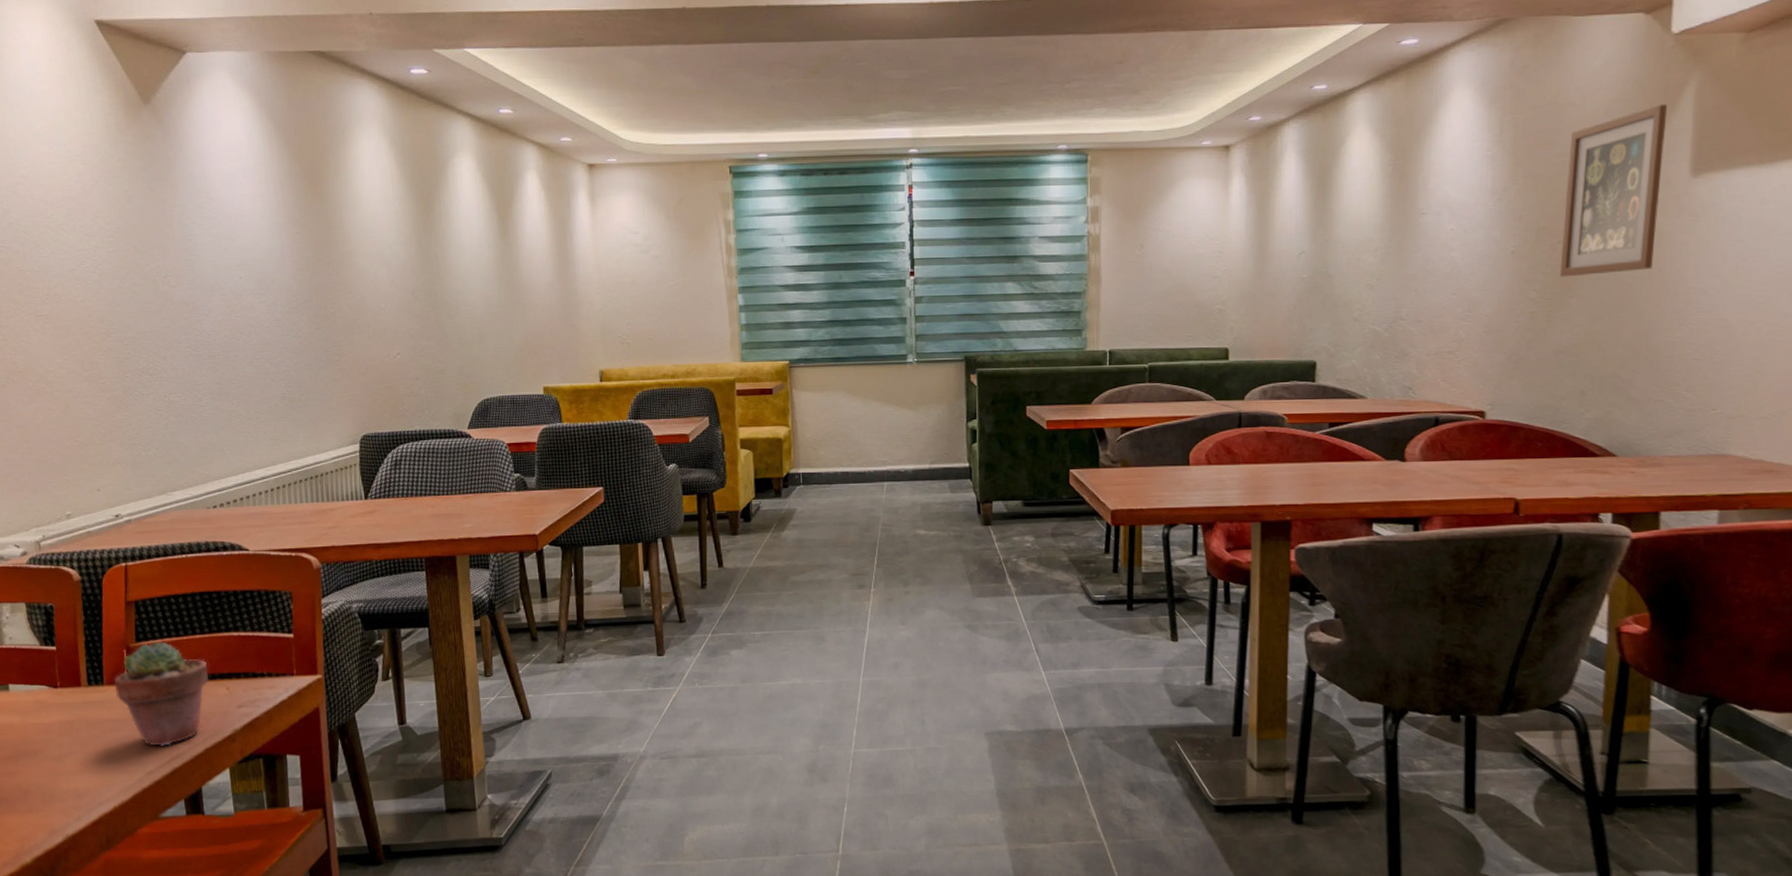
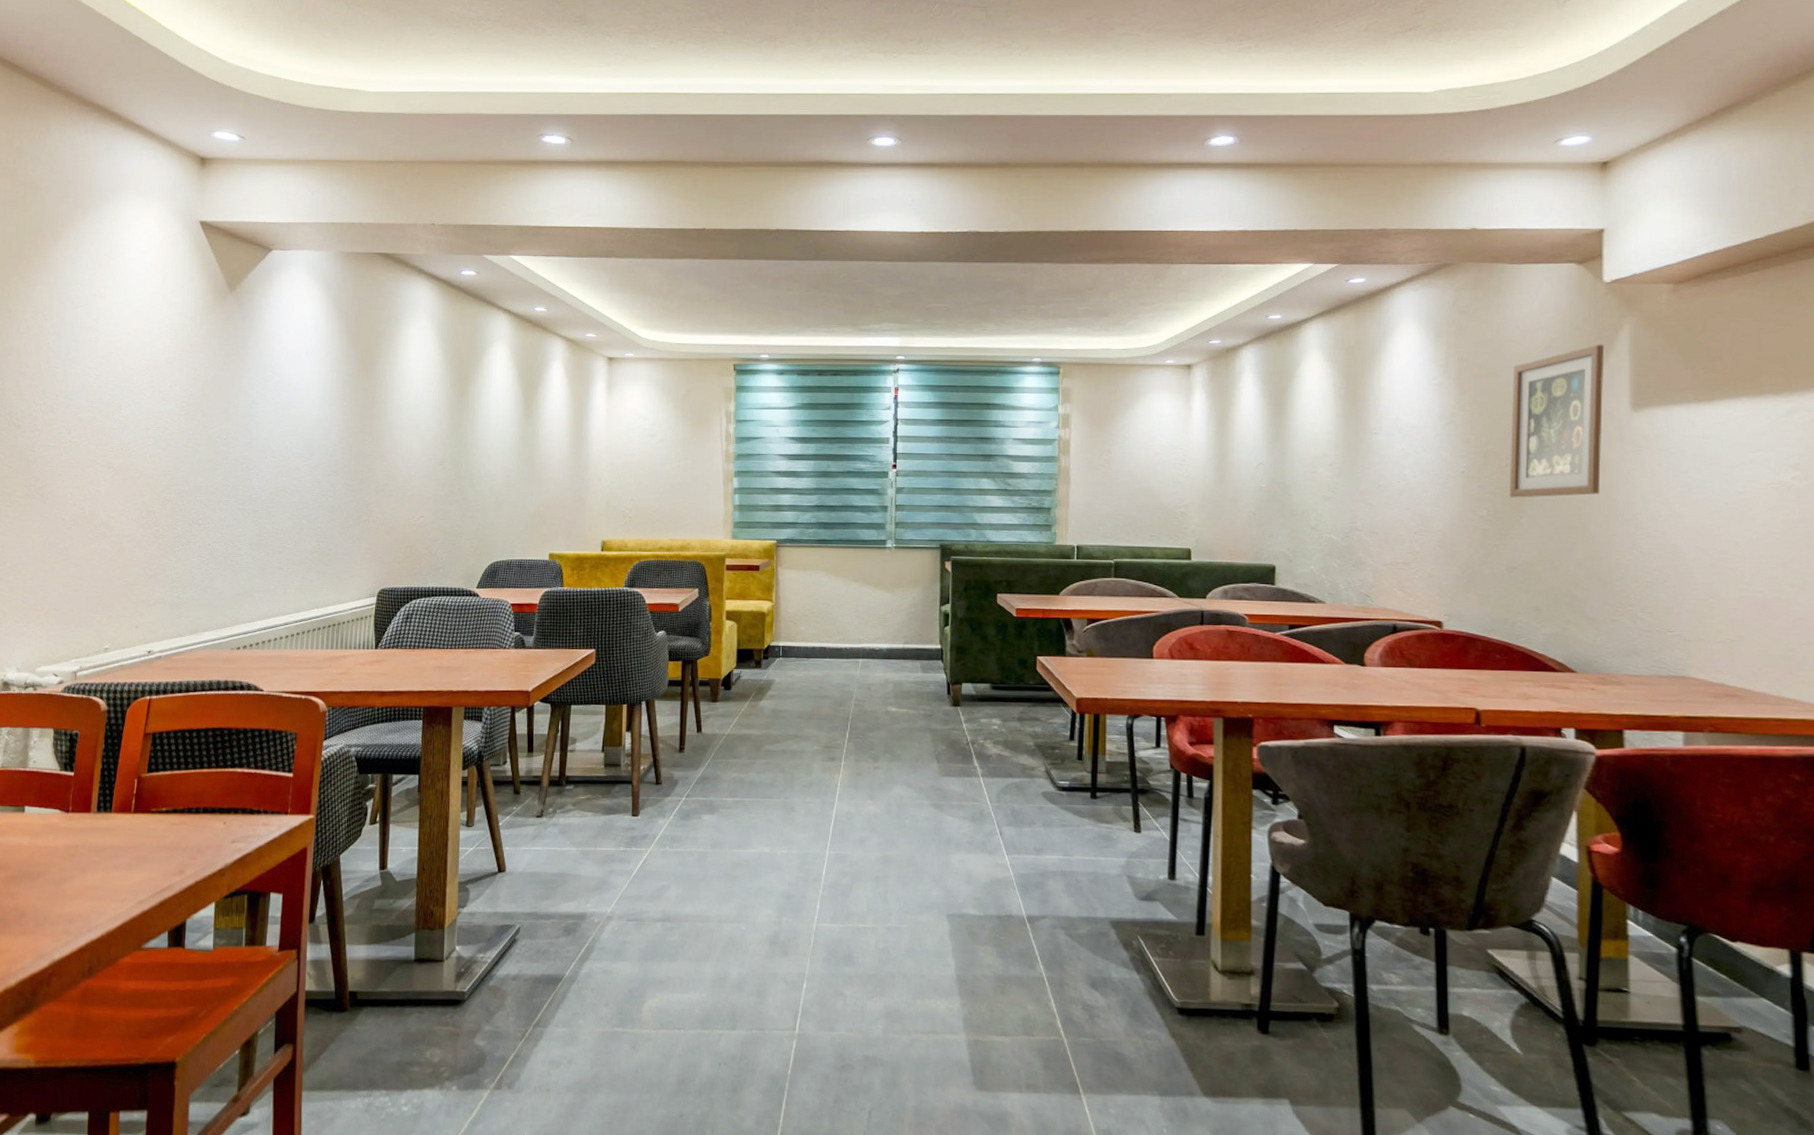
potted succulent: present [113,641,209,747] -> none [121,773,210,876]

